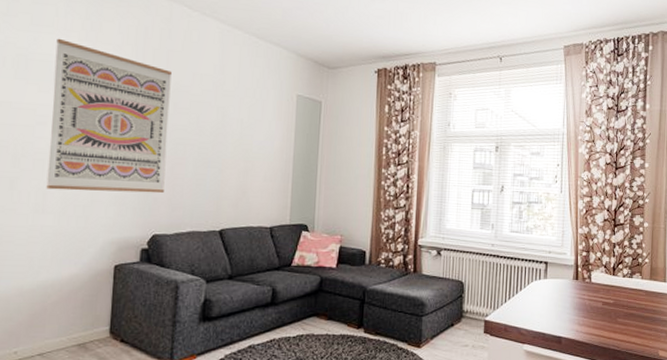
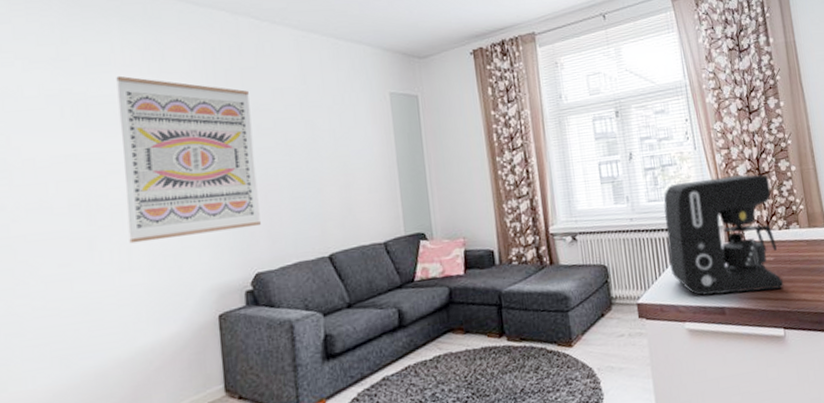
coffee maker: none [519,220,622,329] -> present [663,174,784,296]

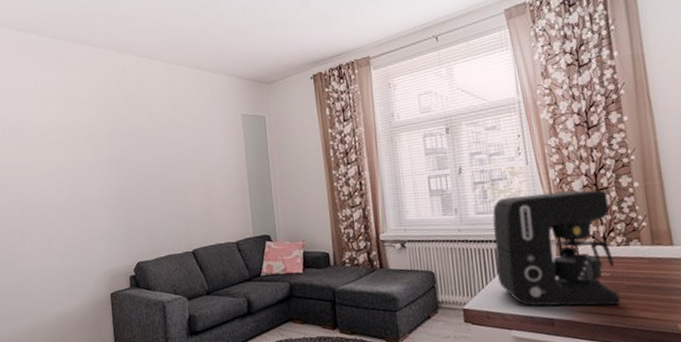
wall art: present [116,75,261,244] -> none [39,105,141,235]

